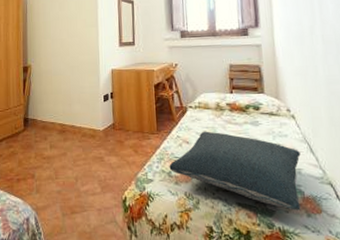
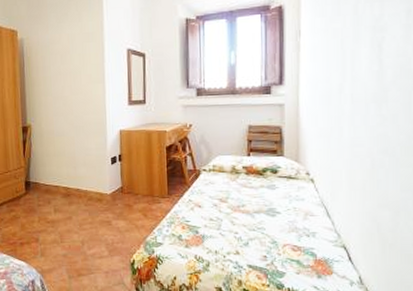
pillow: present [169,131,301,212] -> none [179,195,316,273]

